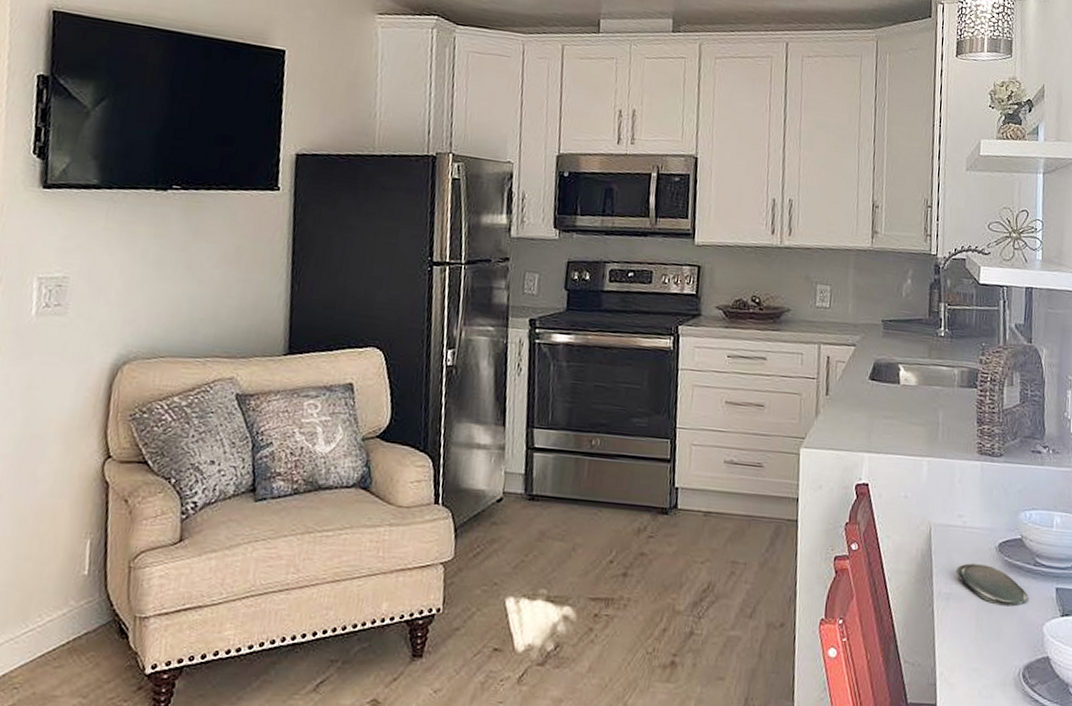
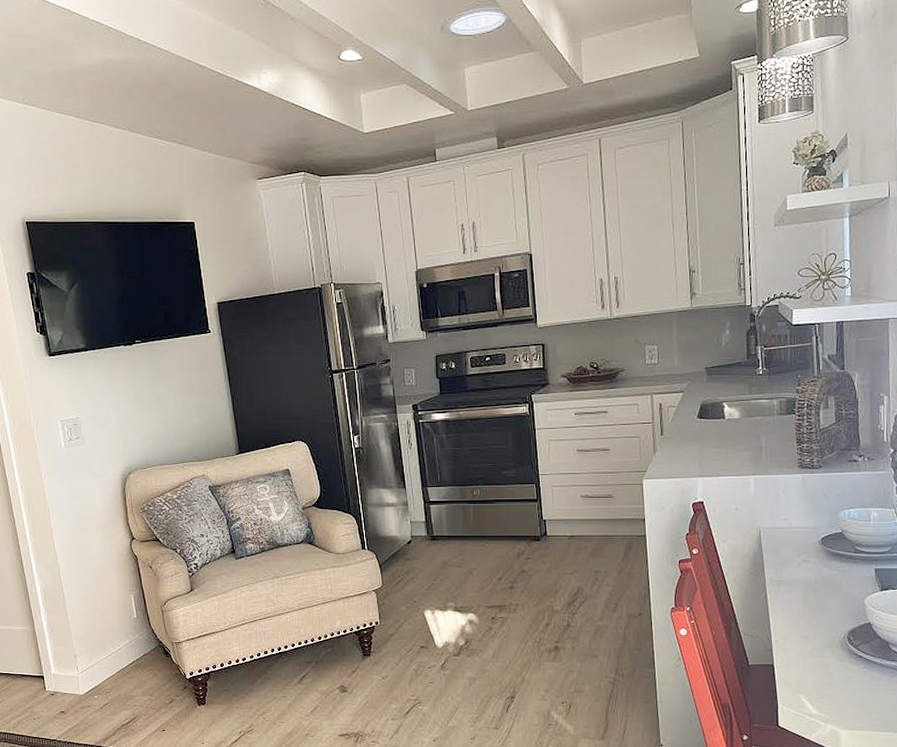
oval tray: present [955,563,1029,606] -> none [784,556,850,586]

